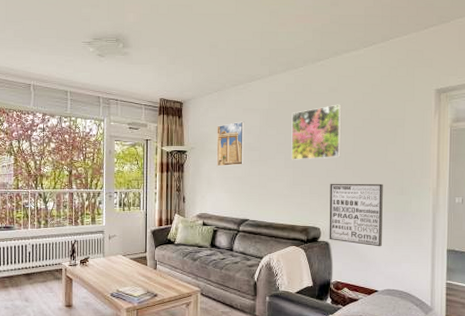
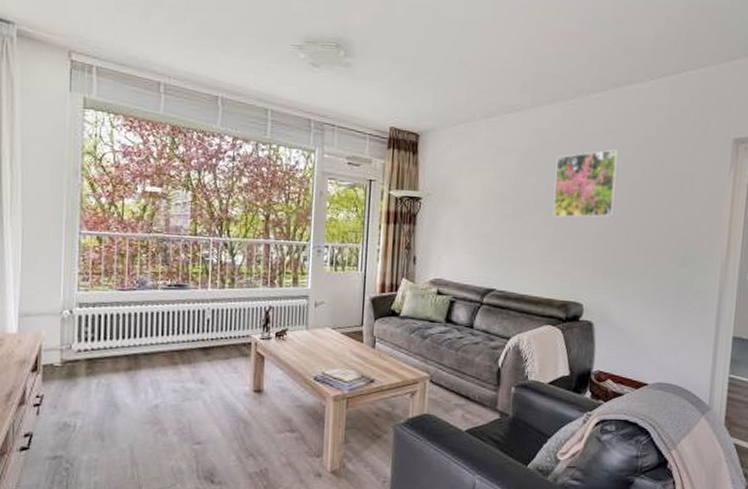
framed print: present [216,121,245,167] -> none [458,163,497,221]
wall art: present [329,183,383,247] -> none [593,248,663,331]

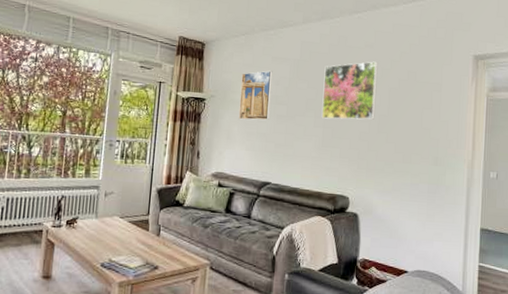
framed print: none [458,163,497,221] -> present [238,70,273,121]

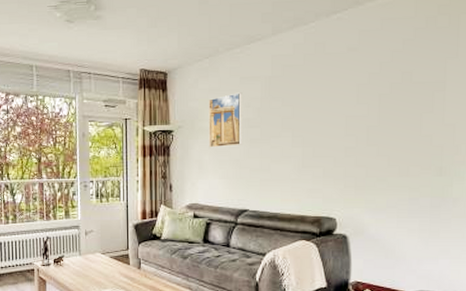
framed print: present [321,61,378,120] -> none [300,66,364,137]

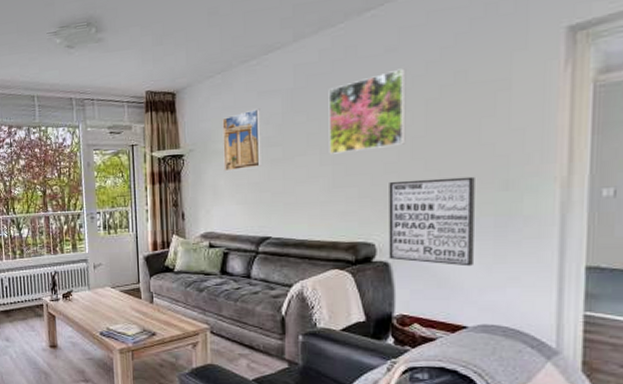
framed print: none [300,66,364,137] -> present [328,68,406,154]
wall art: none [347,163,416,240] -> present [389,176,475,267]

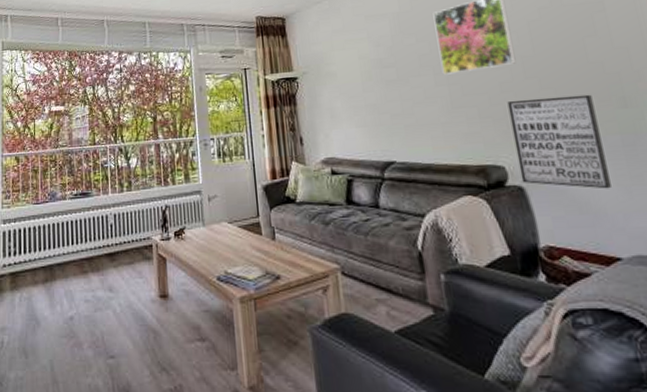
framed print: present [222,108,262,172] -> none [333,31,377,94]

